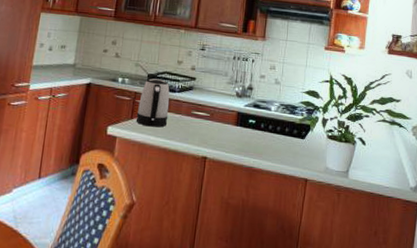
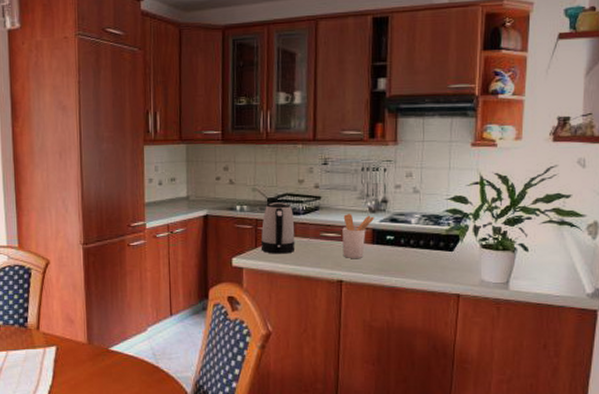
utensil holder: none [209,96,241,138] -> present [342,214,375,258]

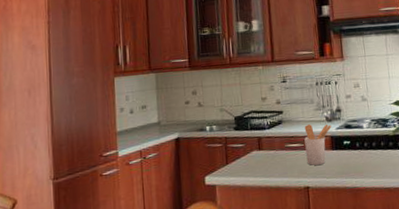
kettle: present [260,202,295,254] -> none [231,119,264,169]

